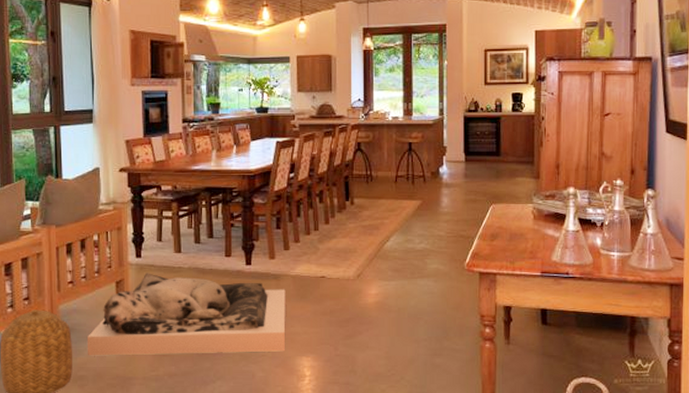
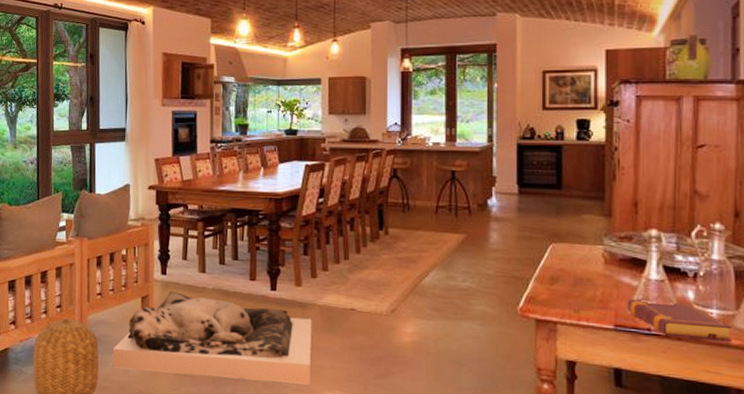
book: none [551,248,629,278] -> present [627,298,733,341]

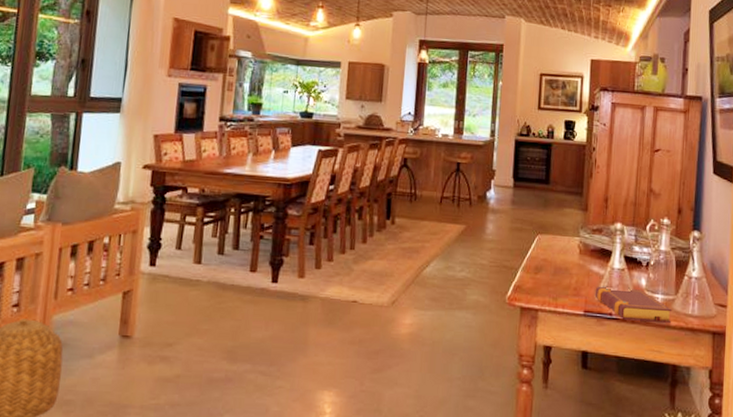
dog bed: present [112,290,312,385] -> none [79,284,313,384]

